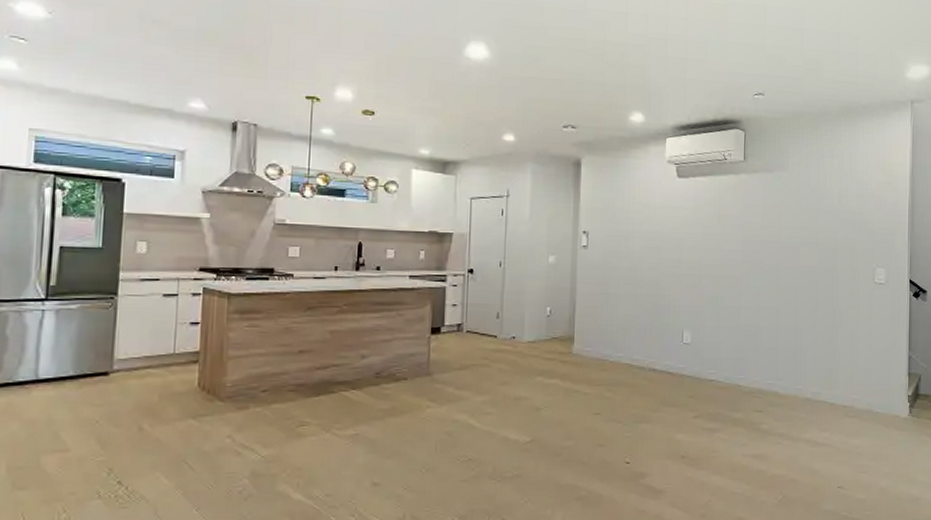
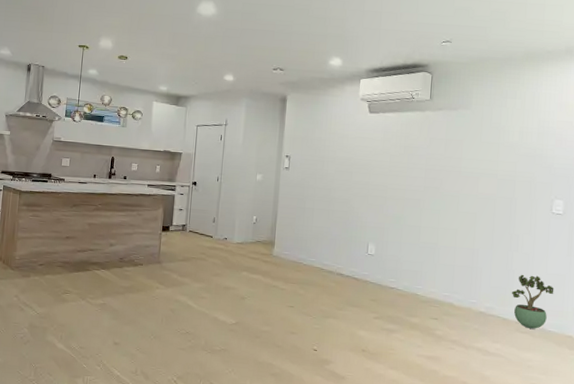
potted plant: none [837,352,880,412] -> present [511,274,554,329]

